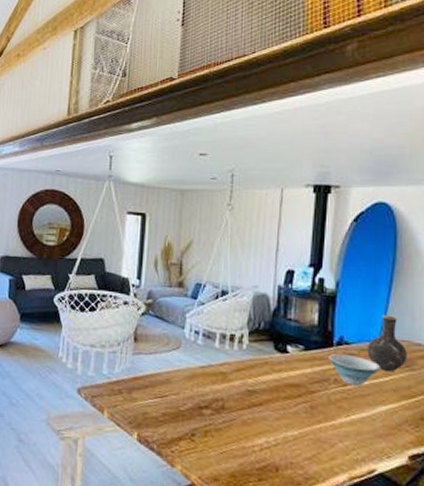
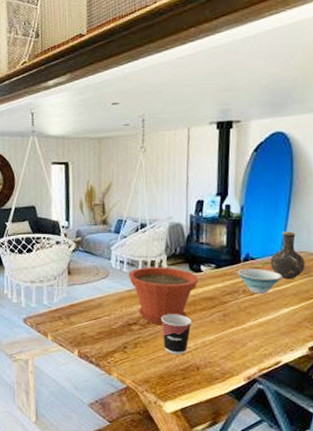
plant pot: none [203,341,285,413] -> present [128,267,199,326]
cup: none [237,399,273,451] -> present [161,314,192,355]

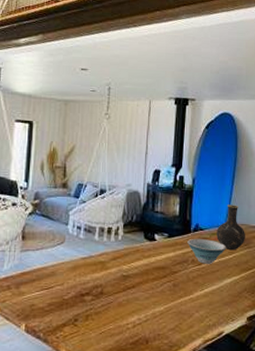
plant pot: present [128,267,199,326] -> none [85,234,153,296]
cup: present [161,314,192,355] -> none [114,284,144,327]

